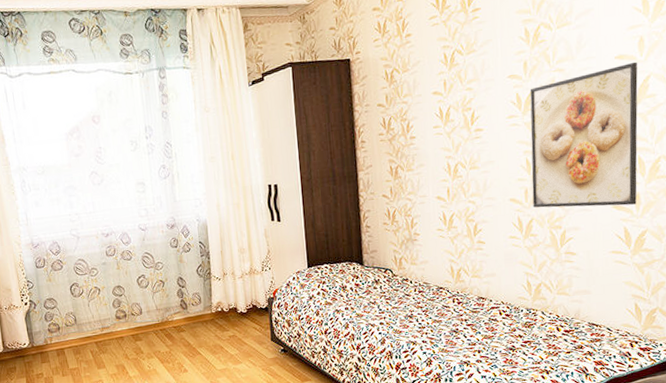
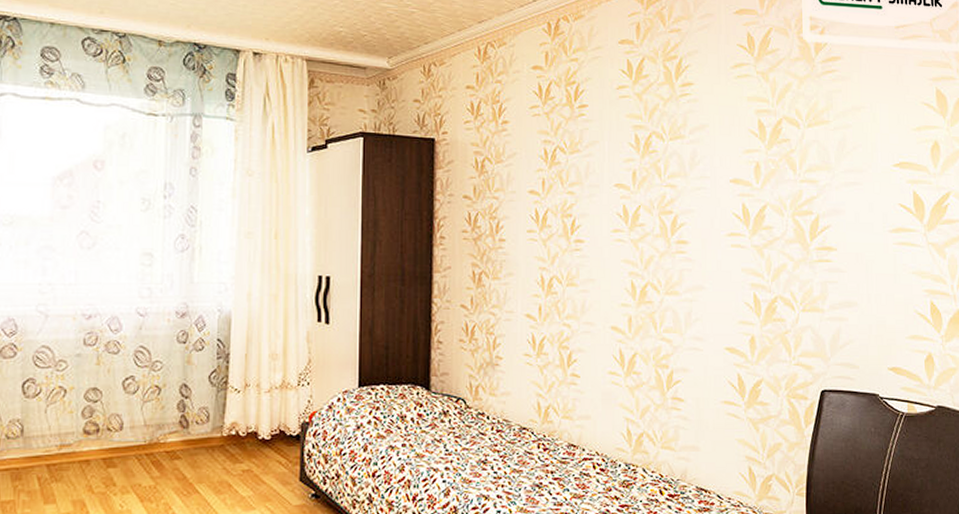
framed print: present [530,61,638,208] -> none [637,188,754,348]

